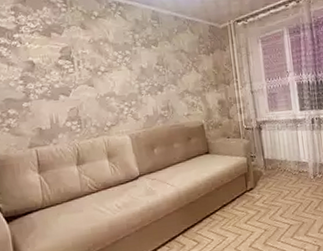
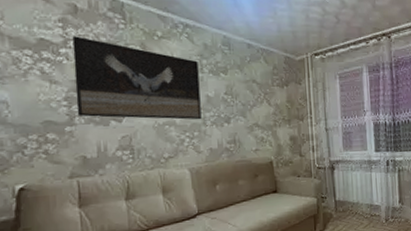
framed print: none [23,22,138,94] -> present [72,36,202,120]

